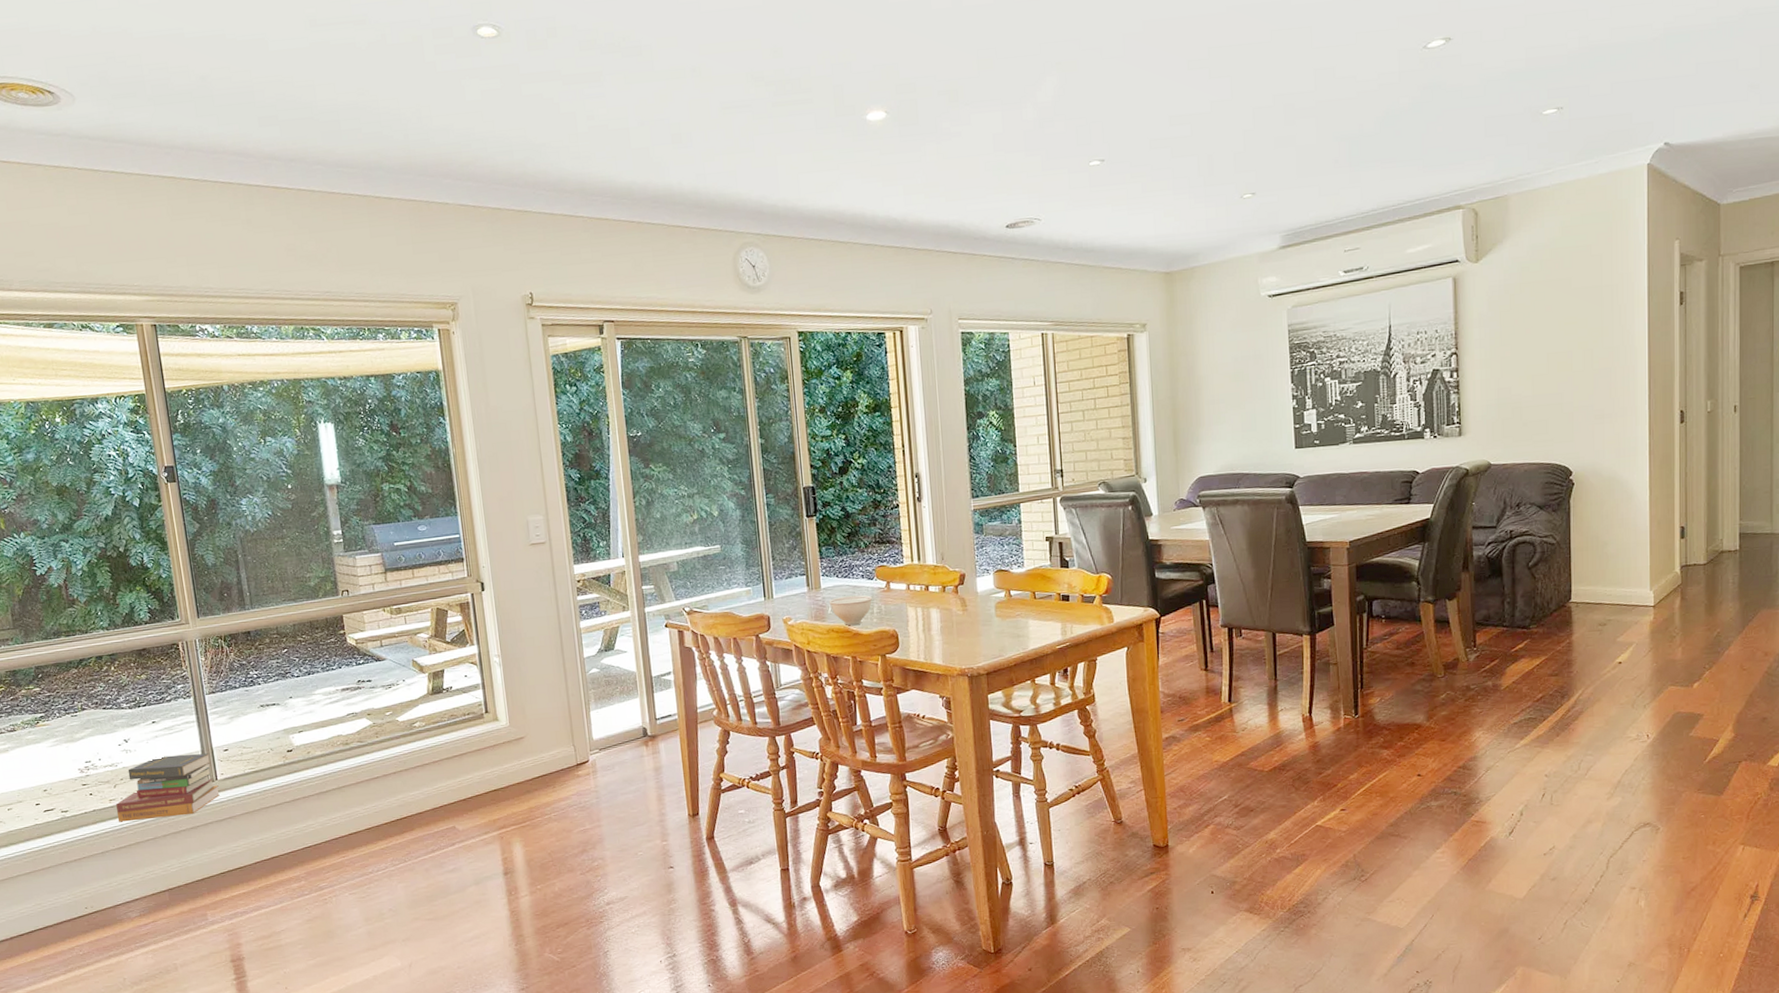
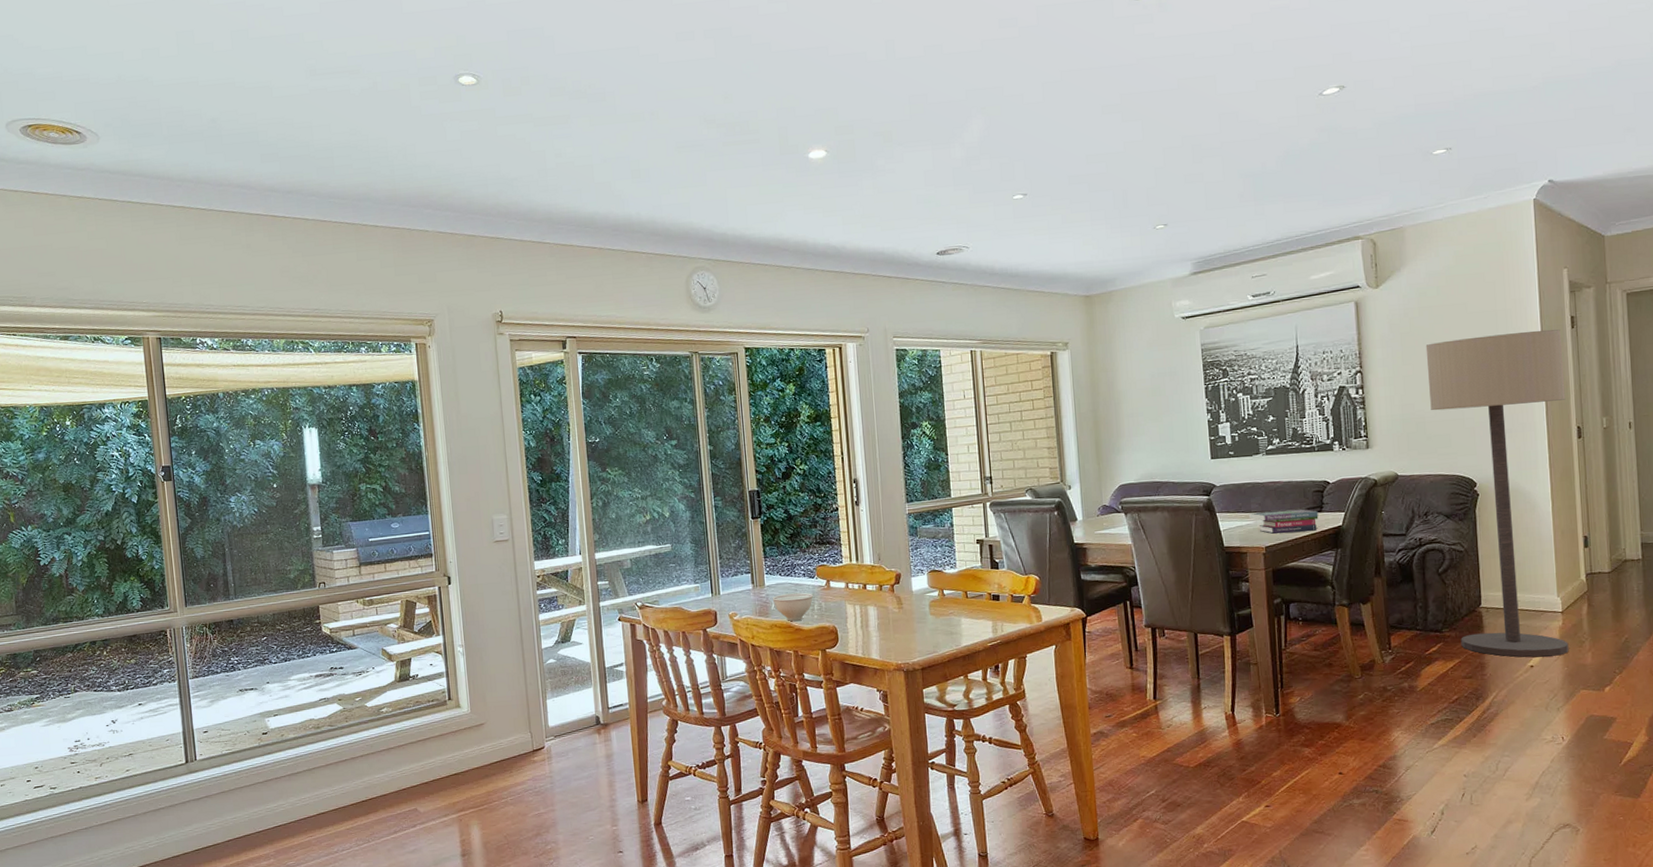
books: present [115,753,220,822] -> none [100,735,198,799]
books: none [1332,501,1406,527] -> present [1248,509,1319,534]
floor lamp: none [1525,306,1670,654] -> present [1425,329,1569,658]

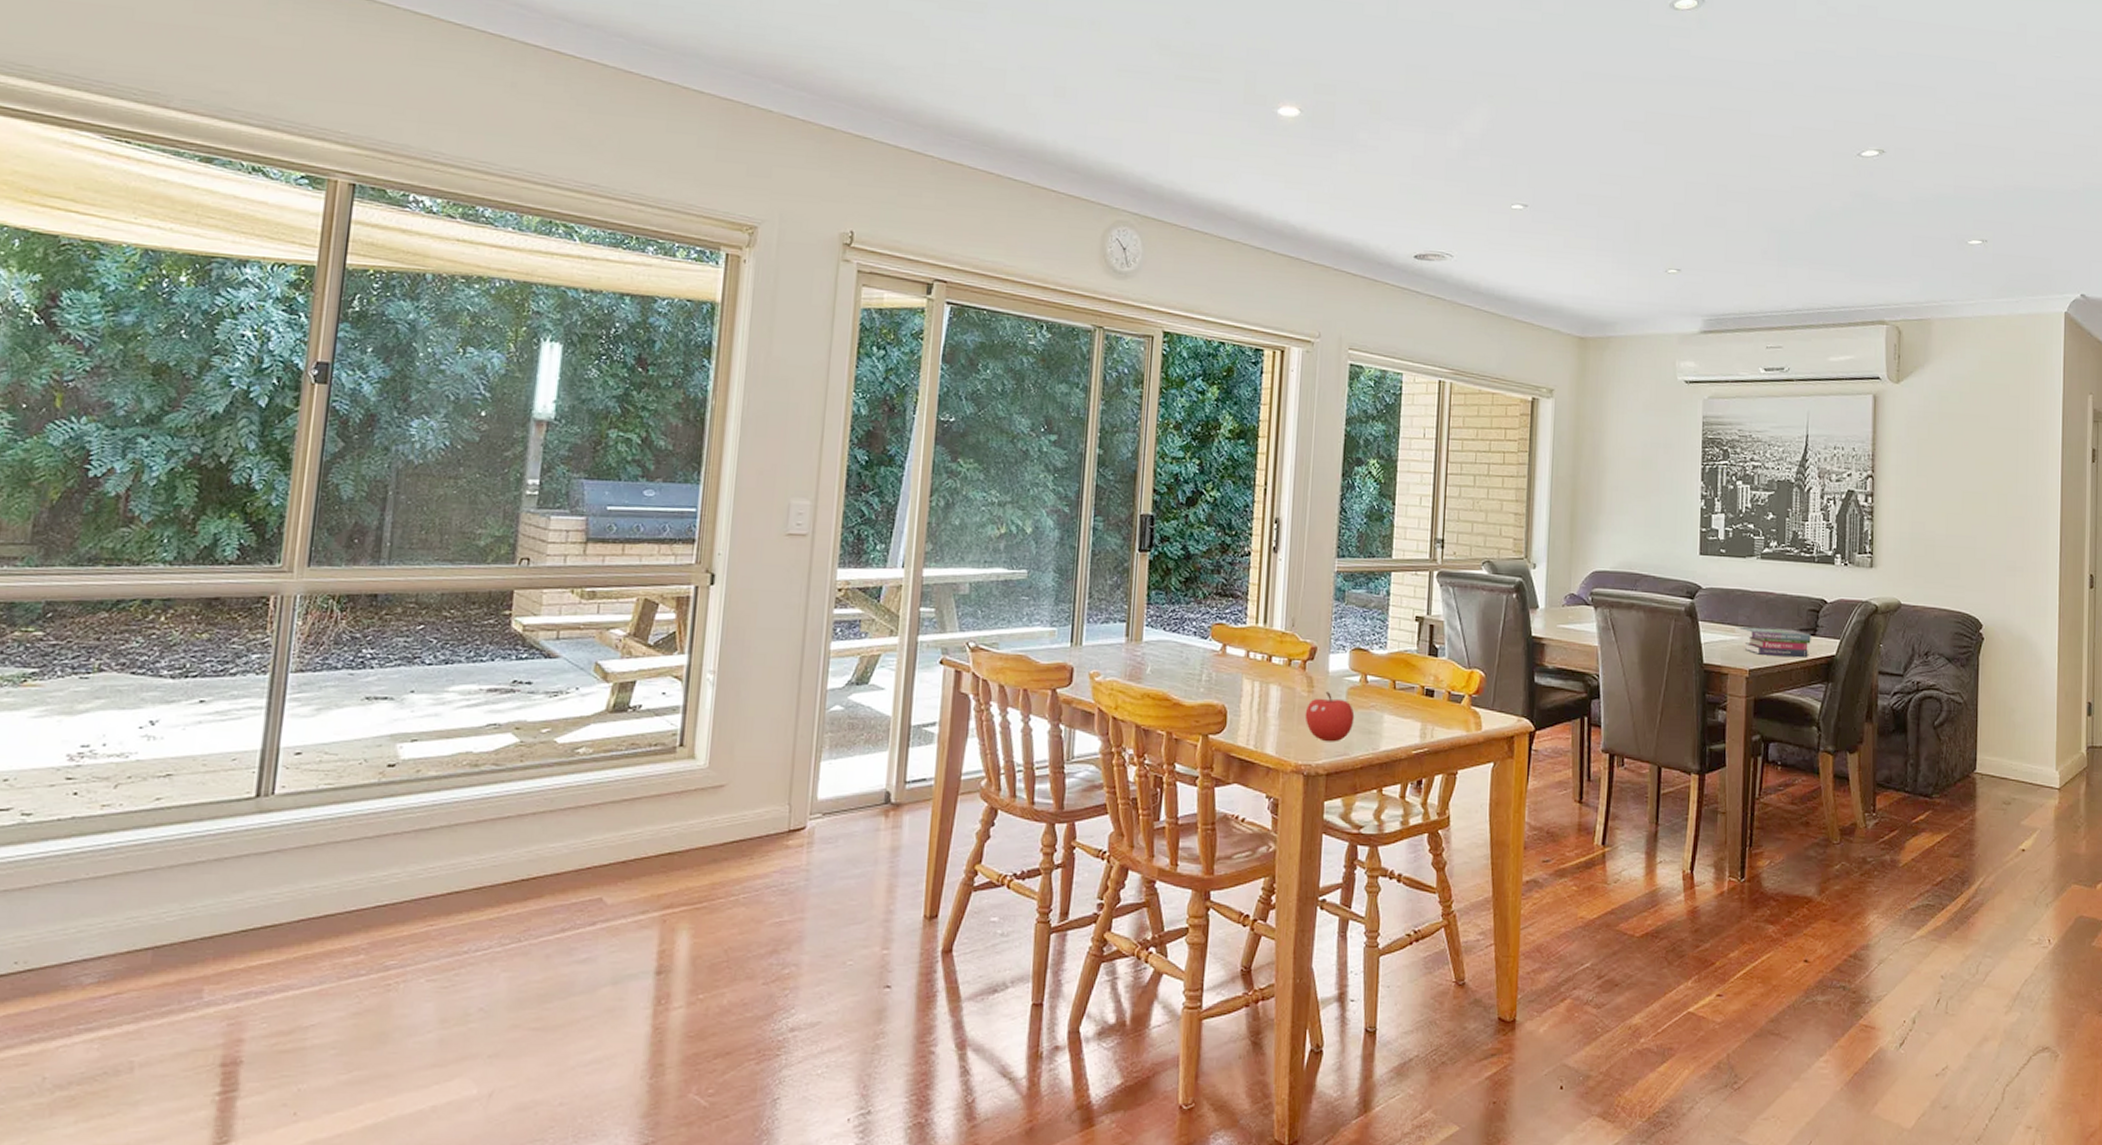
bowl: present [772,592,814,622] -> none [1149,654,1204,694]
fruit: none [898,606,938,645] -> present [1305,692,1355,742]
floor lamp: present [1425,329,1569,658] -> none [1942,455,2081,841]

